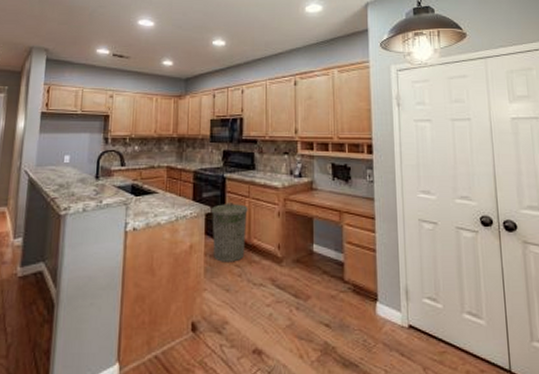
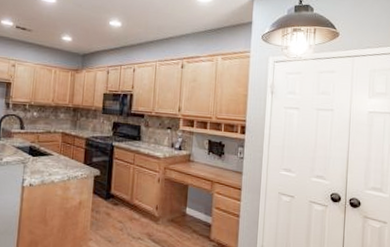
trash can: present [211,203,248,262] -> none [99,167,132,218]

